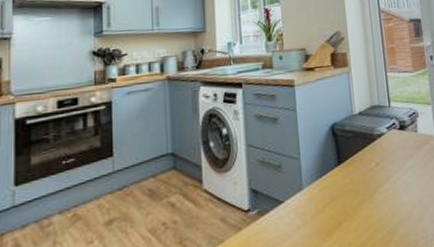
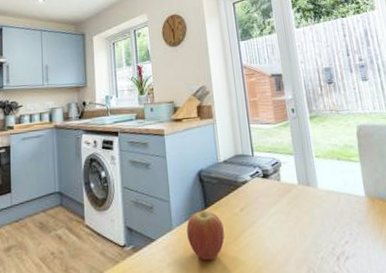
fruit: none [318,167,359,221] -> present [186,210,225,261]

